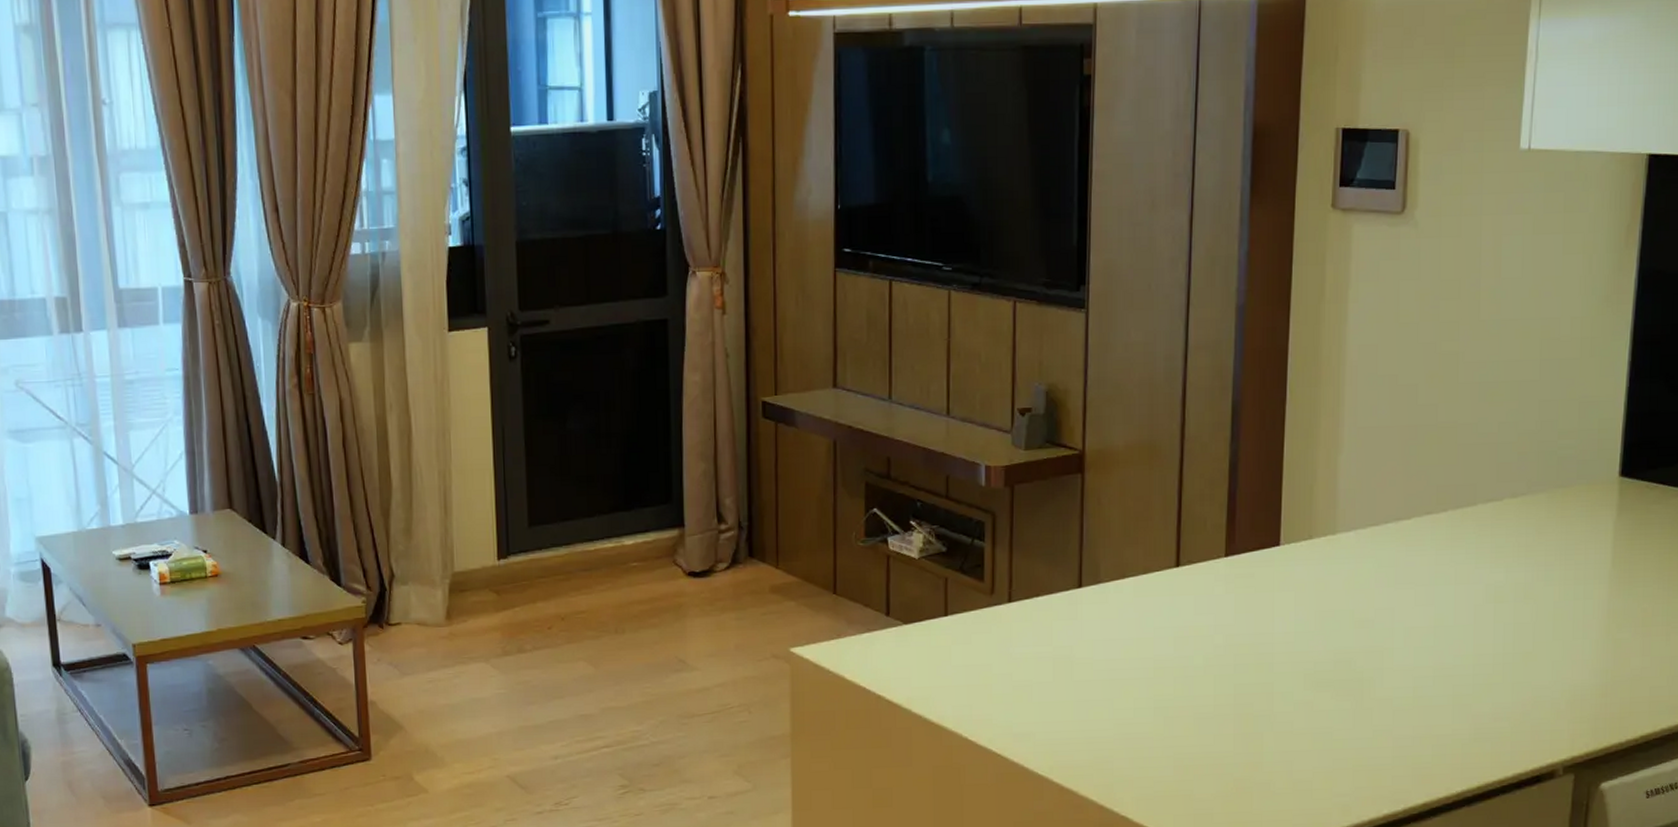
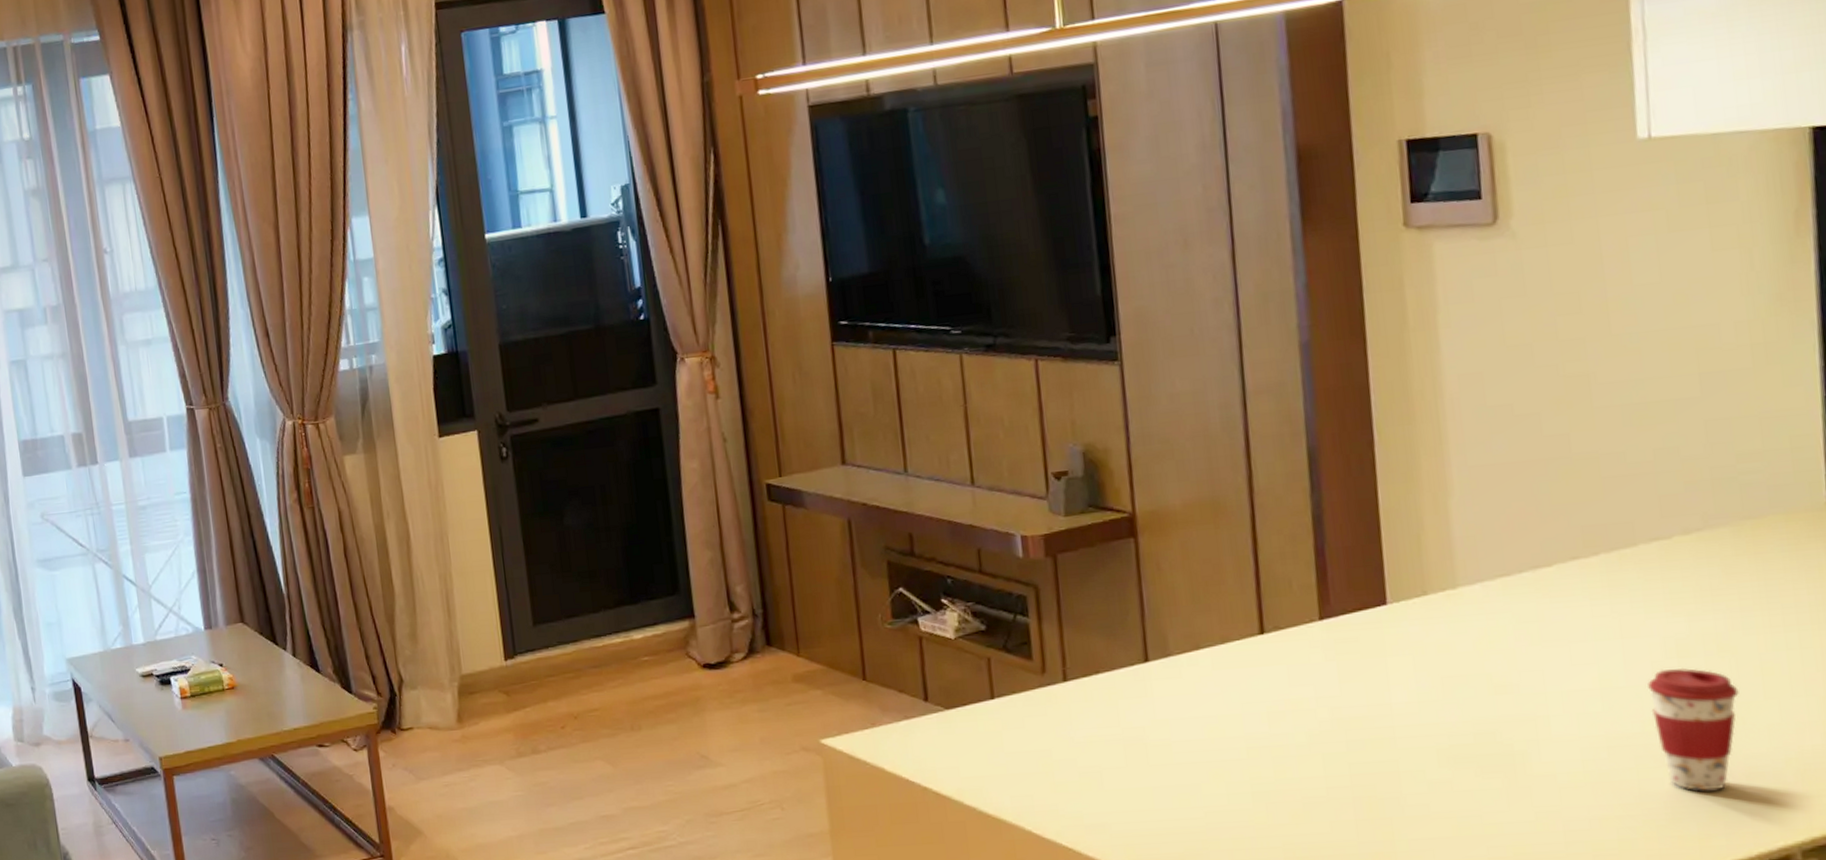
coffee cup: none [1469,611,1535,716] -> present [1648,667,1739,792]

